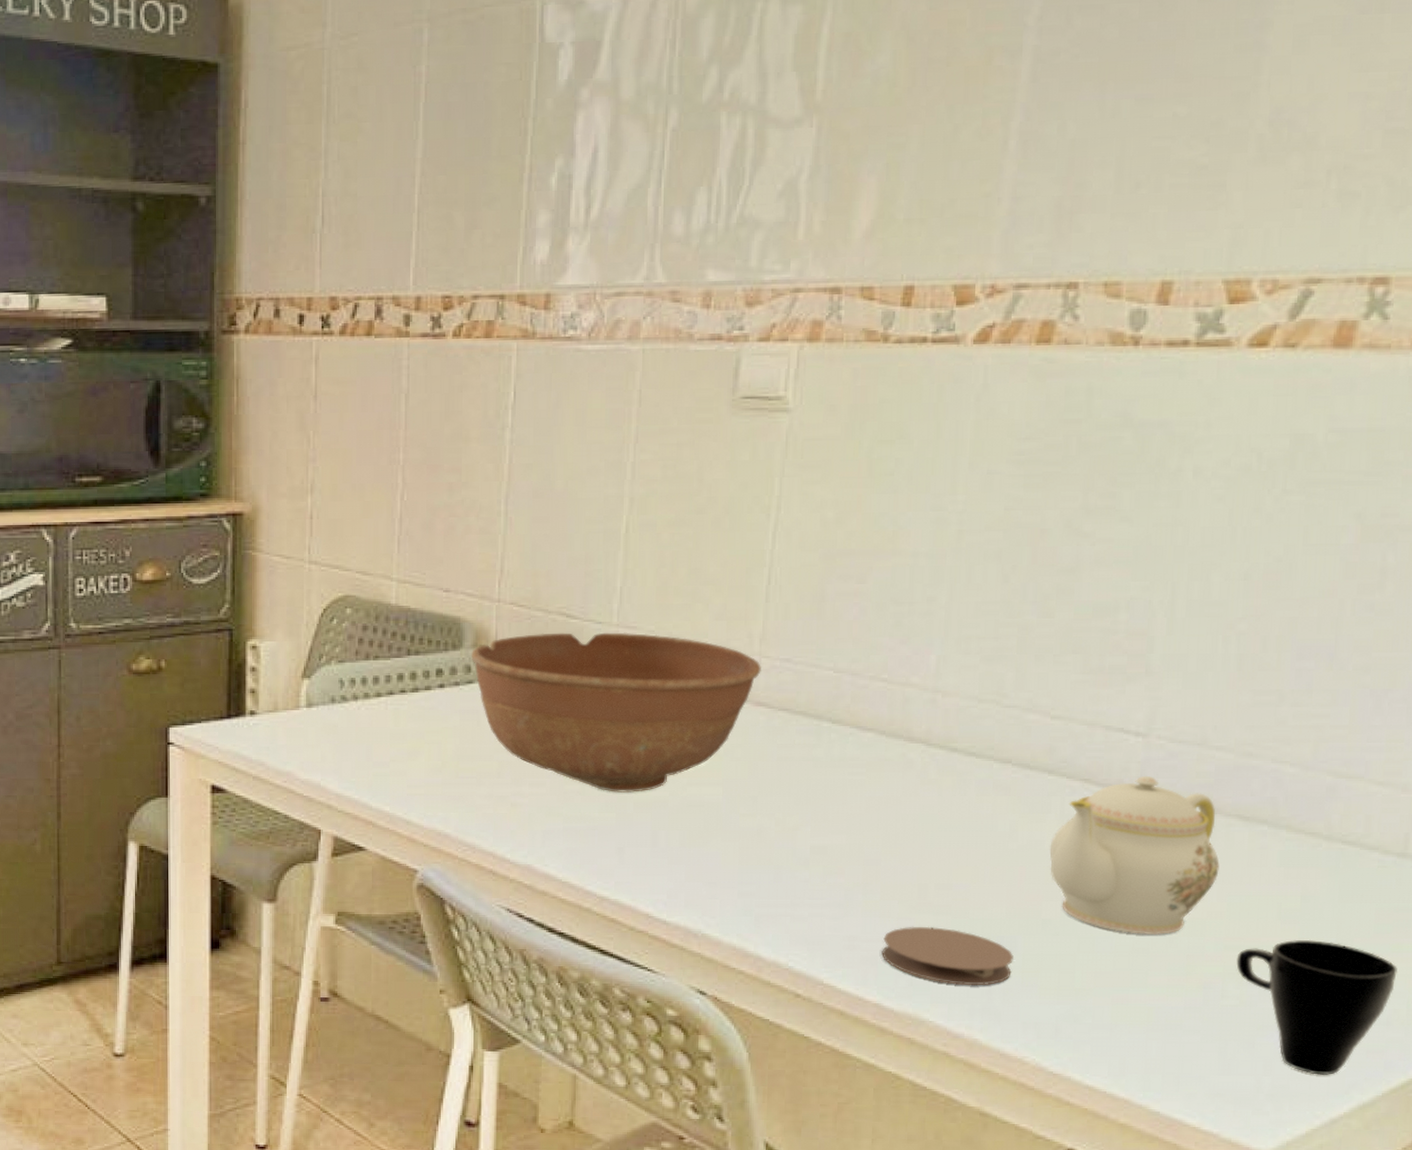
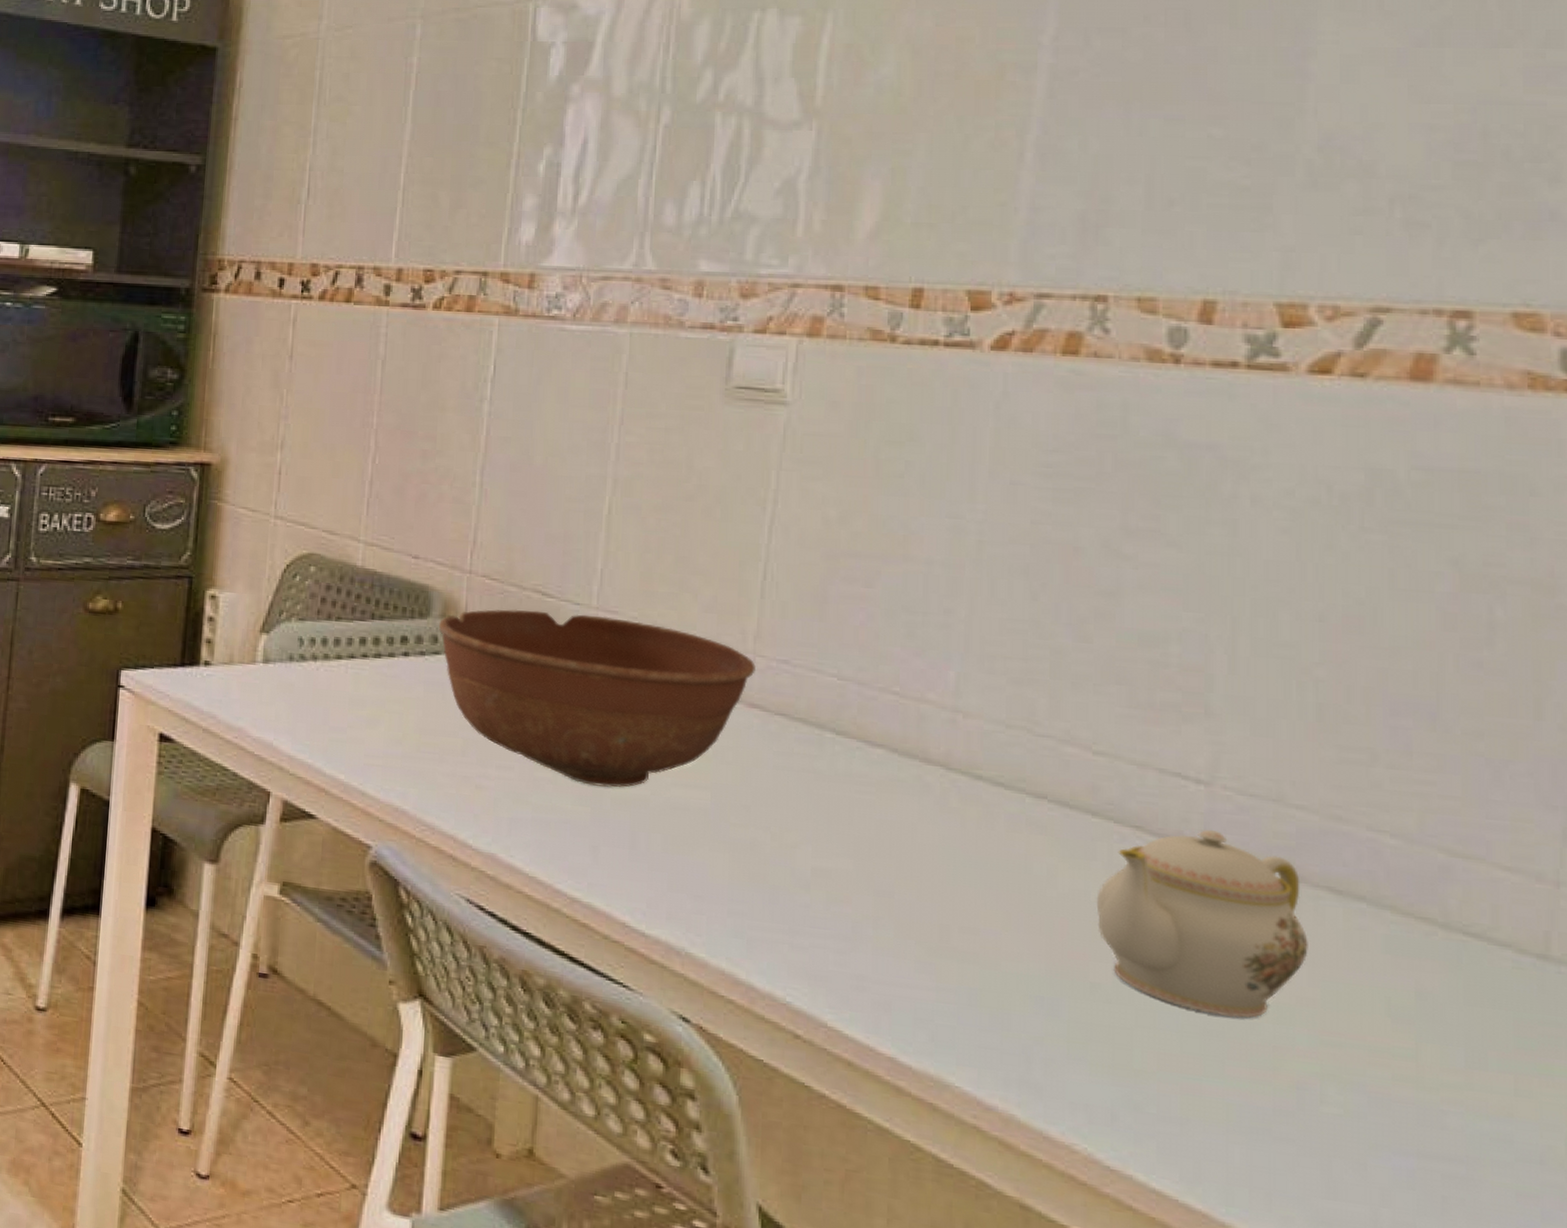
coaster: present [882,926,1014,986] -> none [896,972,1056,1053]
cup: present [1236,939,1397,1075] -> none [1337,1043,1549,1218]

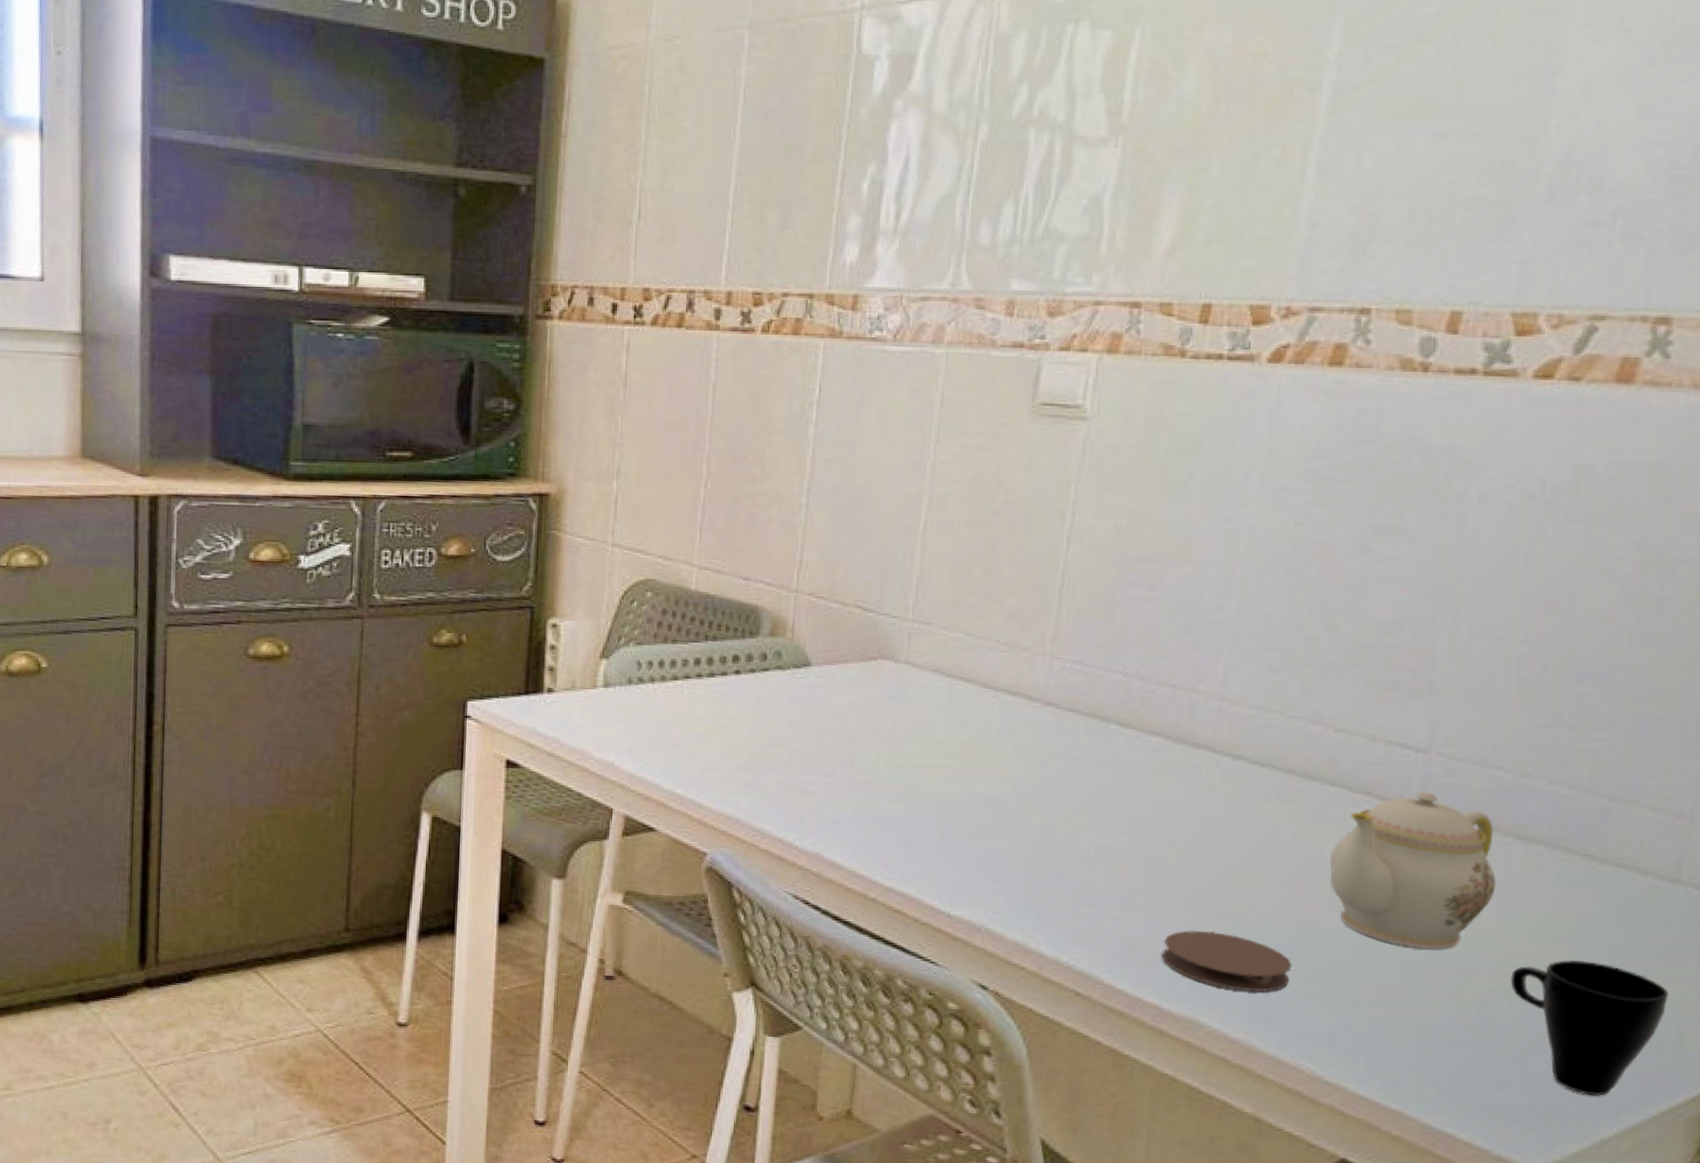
bowl: present [438,609,756,787] -> none [767,624,1052,786]
coaster: none [896,972,1056,1053] -> present [1162,930,1292,992]
cup: none [1337,1043,1549,1218] -> present [1510,960,1669,1096]

